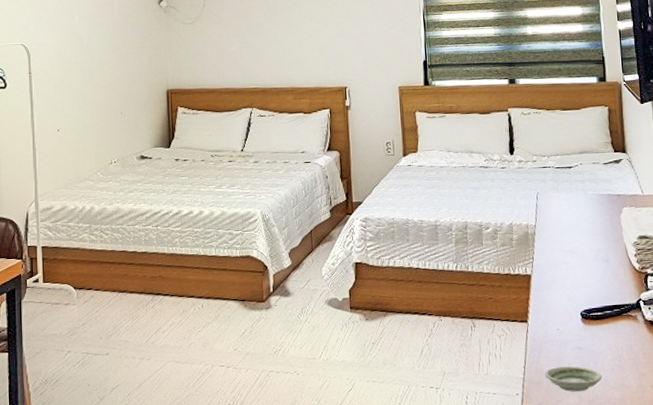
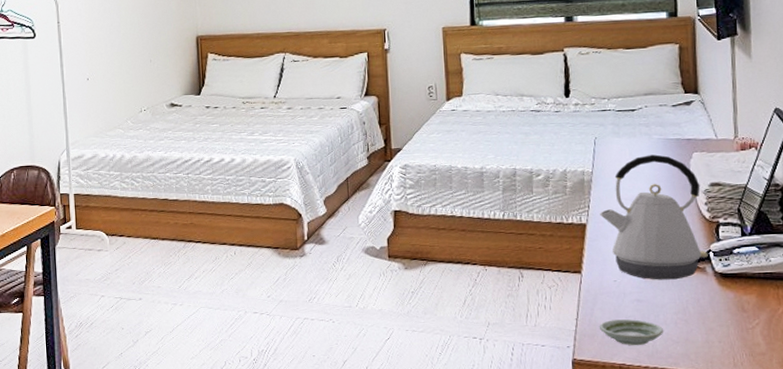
kettle: none [543,209,639,328] -> present [600,154,708,280]

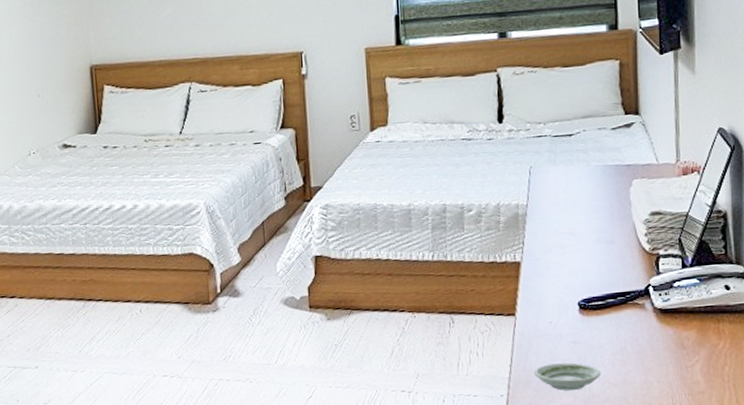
kettle: present [600,154,708,280] -> none [535,183,648,320]

